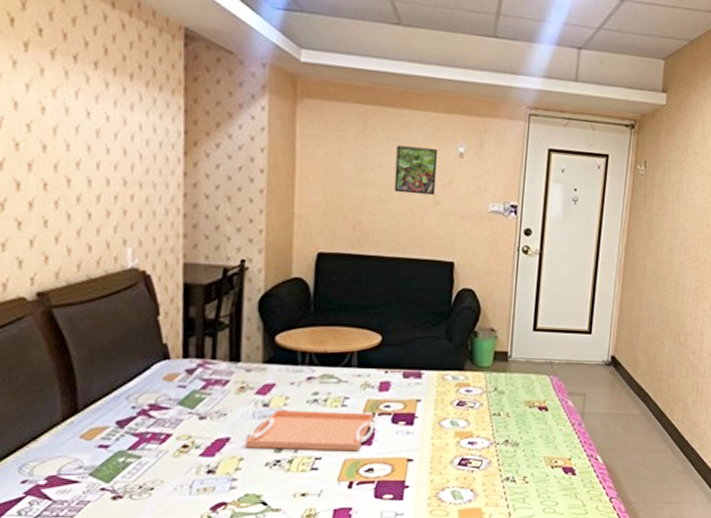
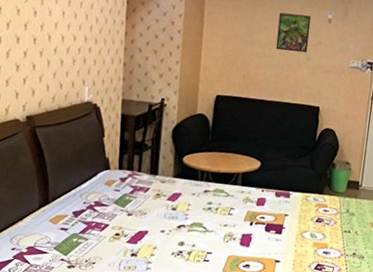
serving tray: present [244,410,375,451] -> none [158,213,252,251]

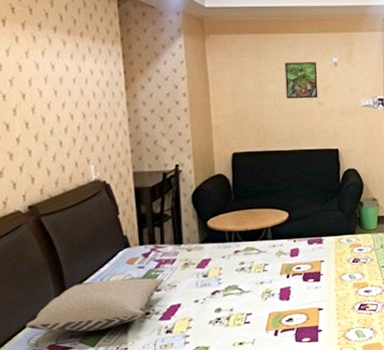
pillow: none [10,195,136,242] -> present [25,277,164,332]

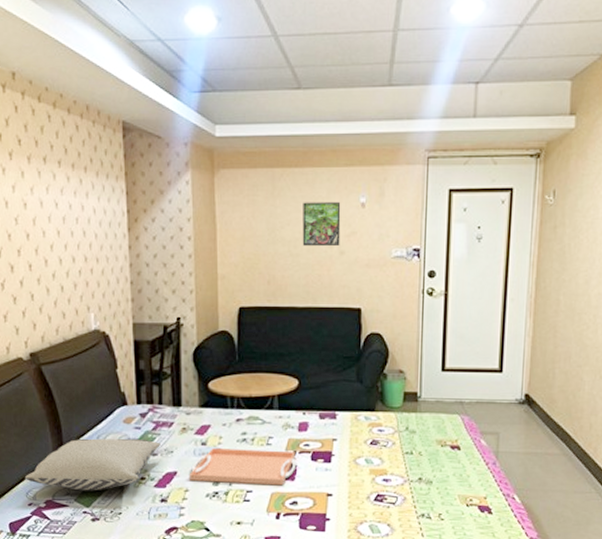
serving tray: none [192,275,290,310] -> present [188,448,297,486]

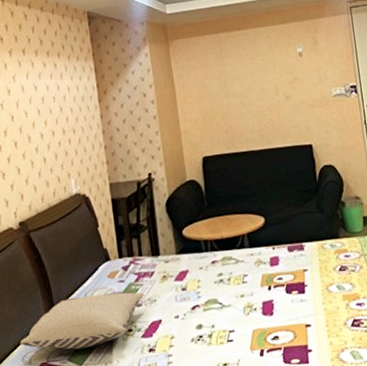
serving tray: present [188,448,297,486] -> none [173,286,273,327]
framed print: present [302,202,341,247] -> none [248,55,285,96]

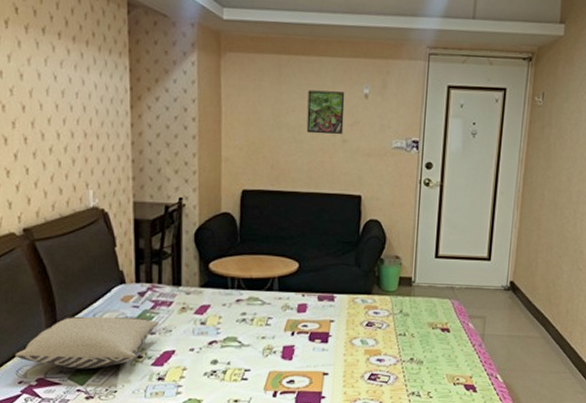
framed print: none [248,55,285,96] -> present [306,90,345,135]

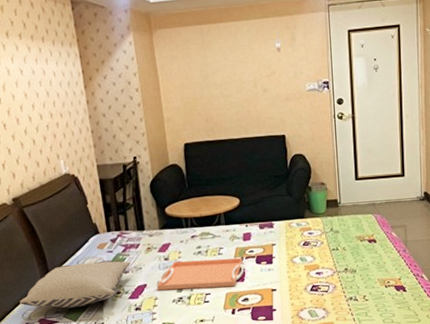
serving tray: none [187,328,295,365] -> present [156,258,245,290]
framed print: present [306,90,345,135] -> none [229,49,263,88]

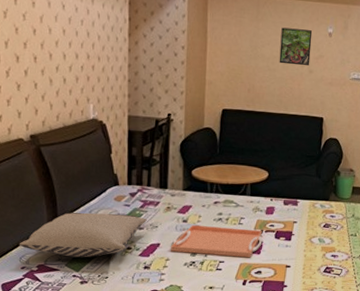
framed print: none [229,49,263,88] -> present [279,27,313,66]

